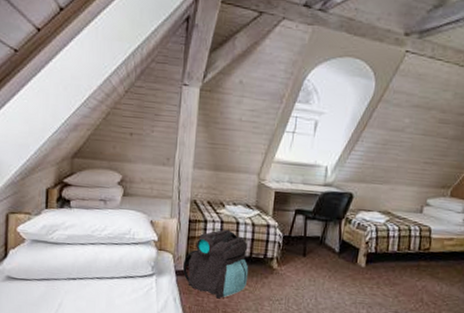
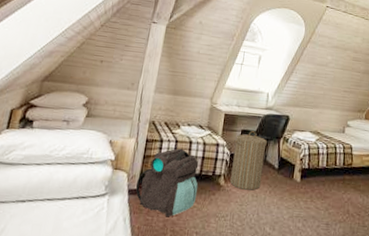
laundry hamper: none [284,211,326,275] -> present [230,131,267,191]

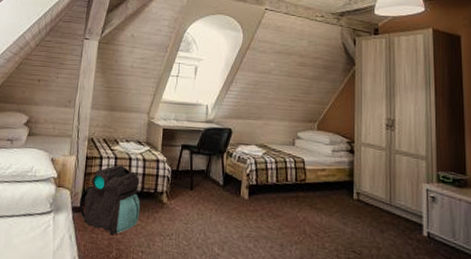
laundry hamper: present [230,131,267,191] -> none [173,146,209,208]

